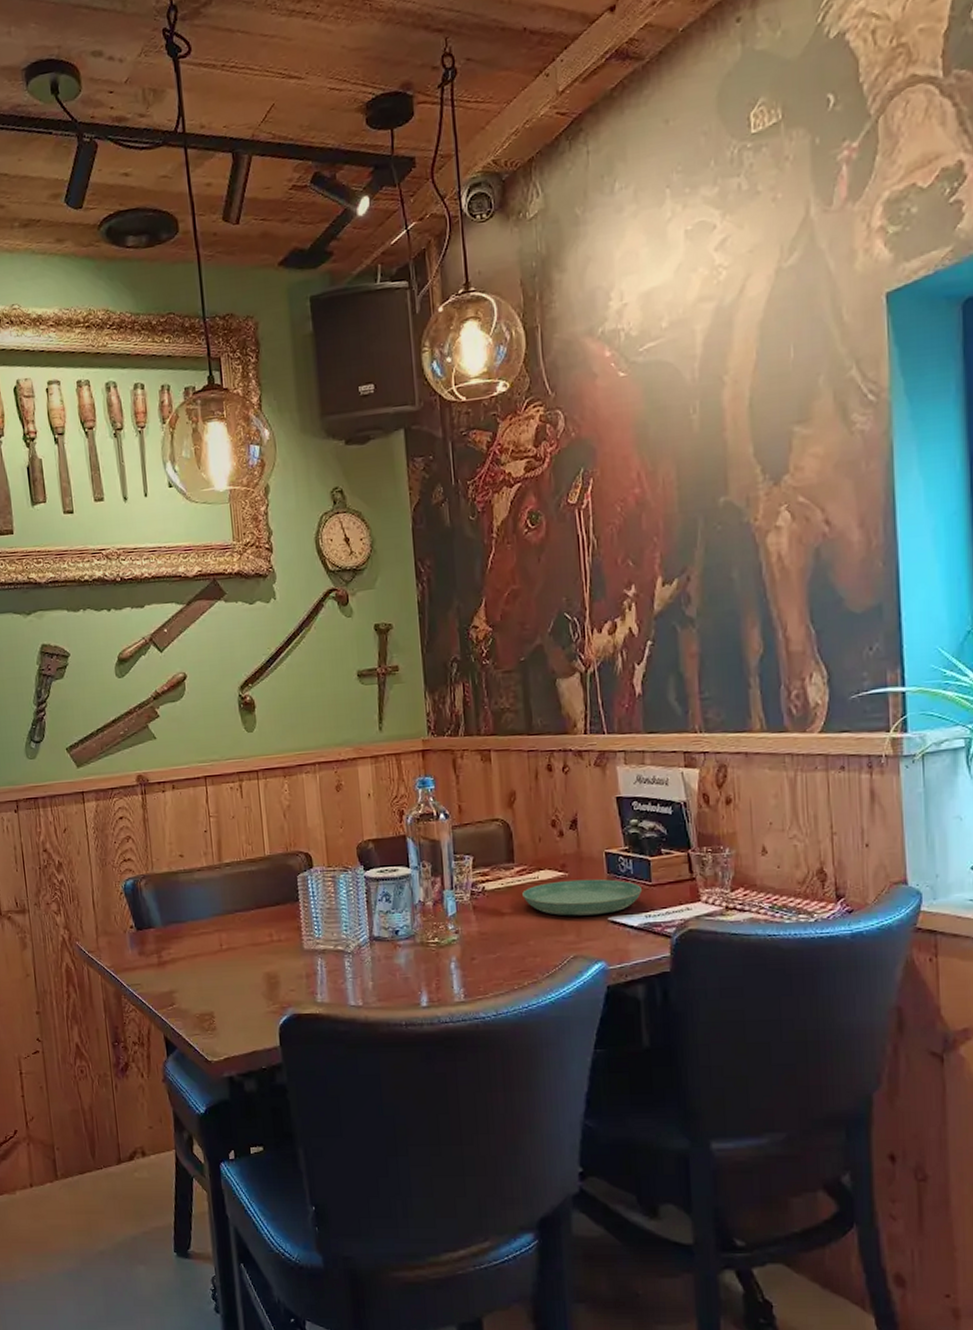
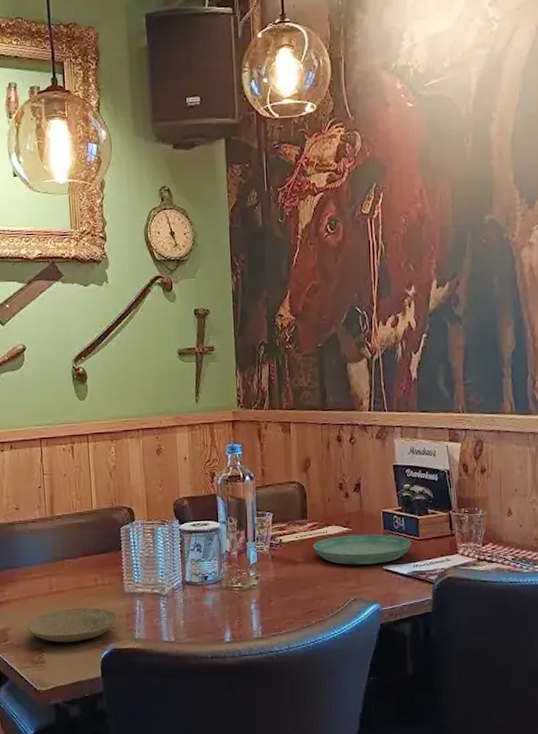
plate: none [195,967,297,1007] -> present [27,607,118,643]

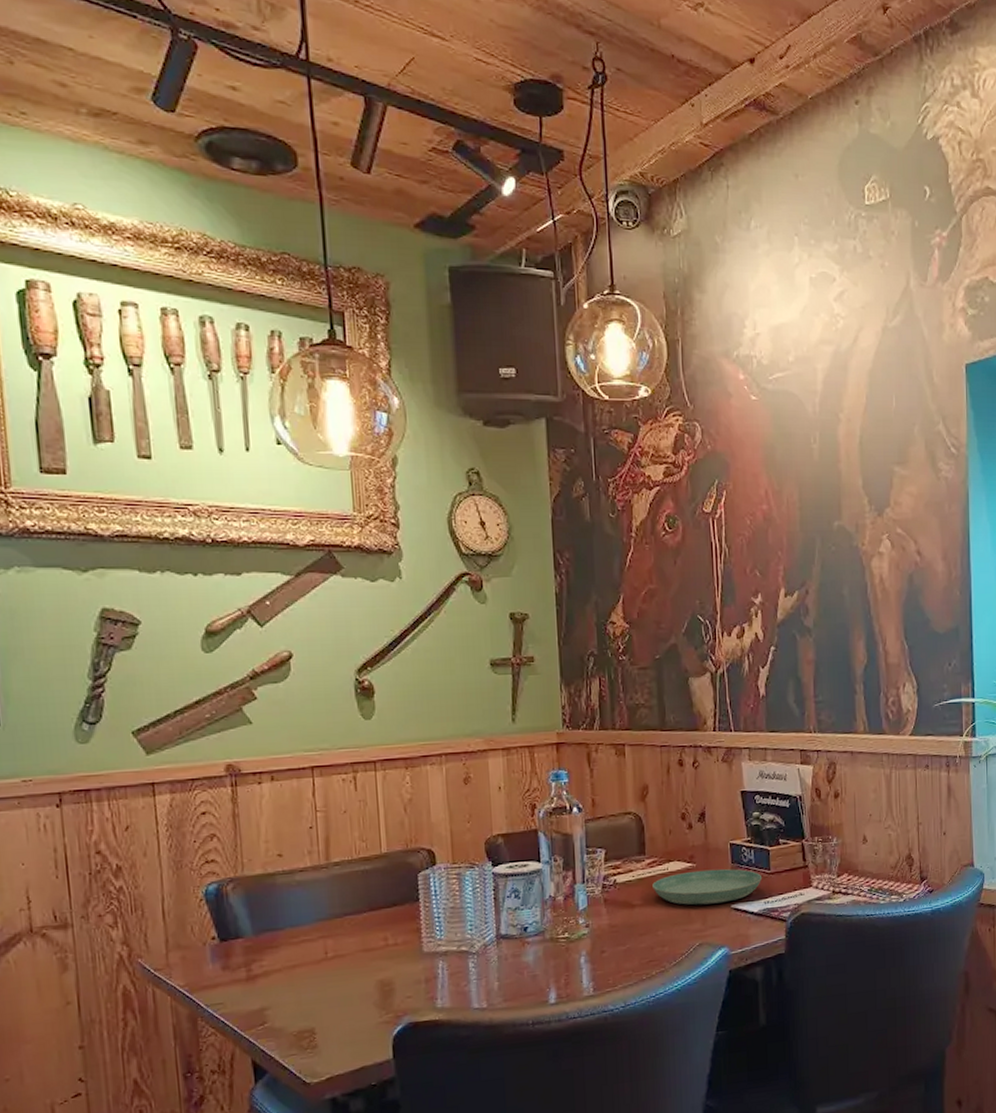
plate: present [27,607,118,643] -> none [292,974,414,1021]

